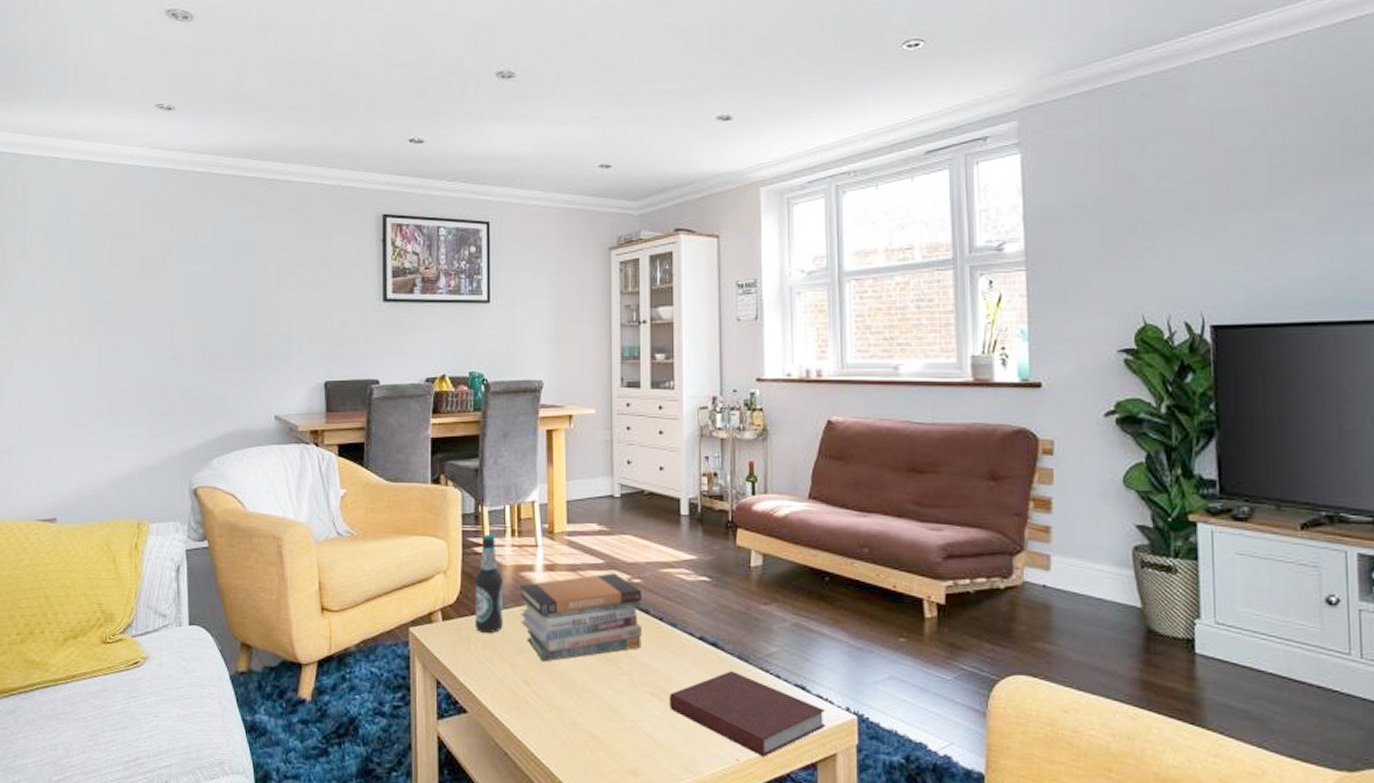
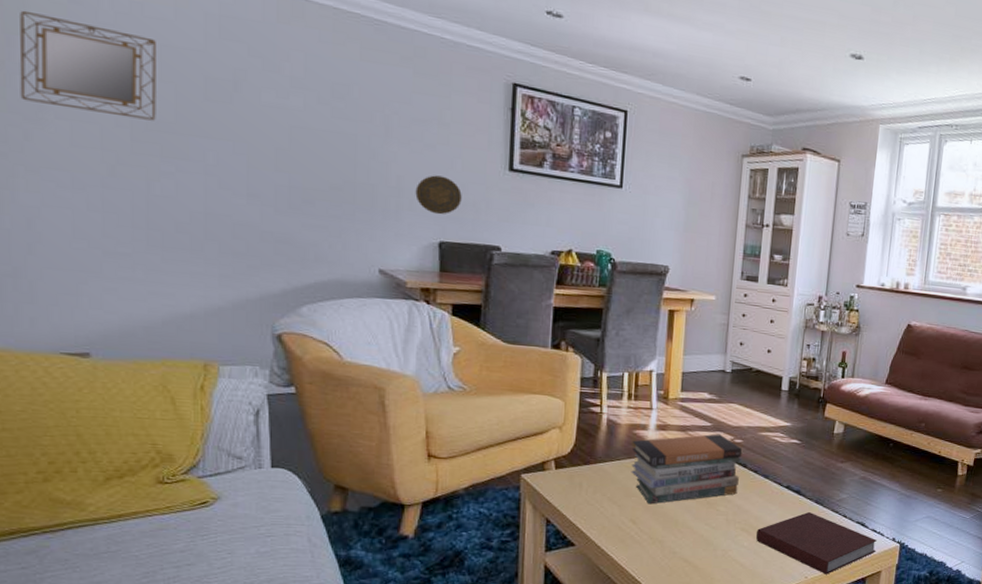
home mirror: none [18,226,108,302] -> present [19,10,156,121]
decorative plate: none [303,316,343,355] -> present [415,175,462,215]
bottle: present [475,535,503,634] -> none [587,397,617,481]

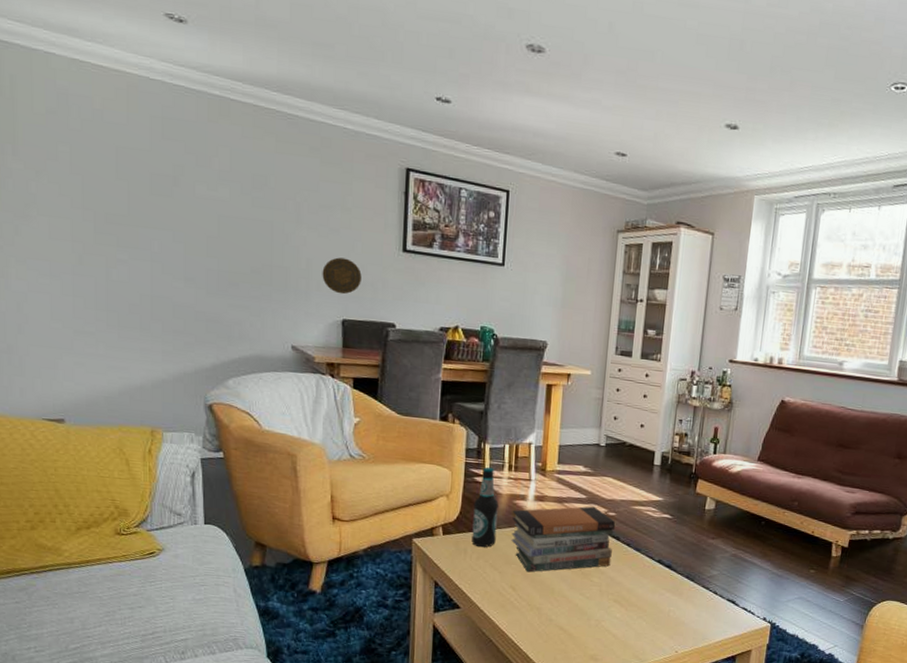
home mirror: present [19,10,156,121] -> none [10,122,113,215]
bottle: none [587,397,617,481] -> present [471,467,499,548]
notebook: present [755,511,877,574] -> none [627,586,747,650]

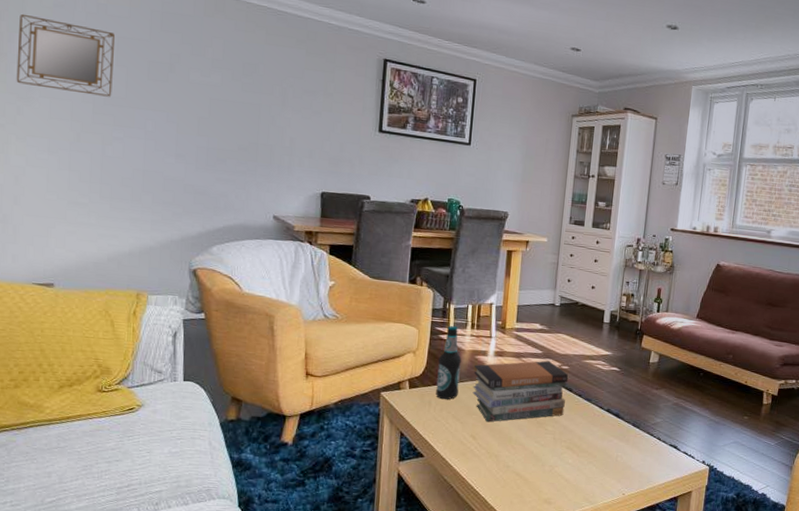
home mirror: none [10,122,113,215] -> present [16,13,115,97]
decorative plate: present [322,257,362,295] -> none [304,136,341,170]

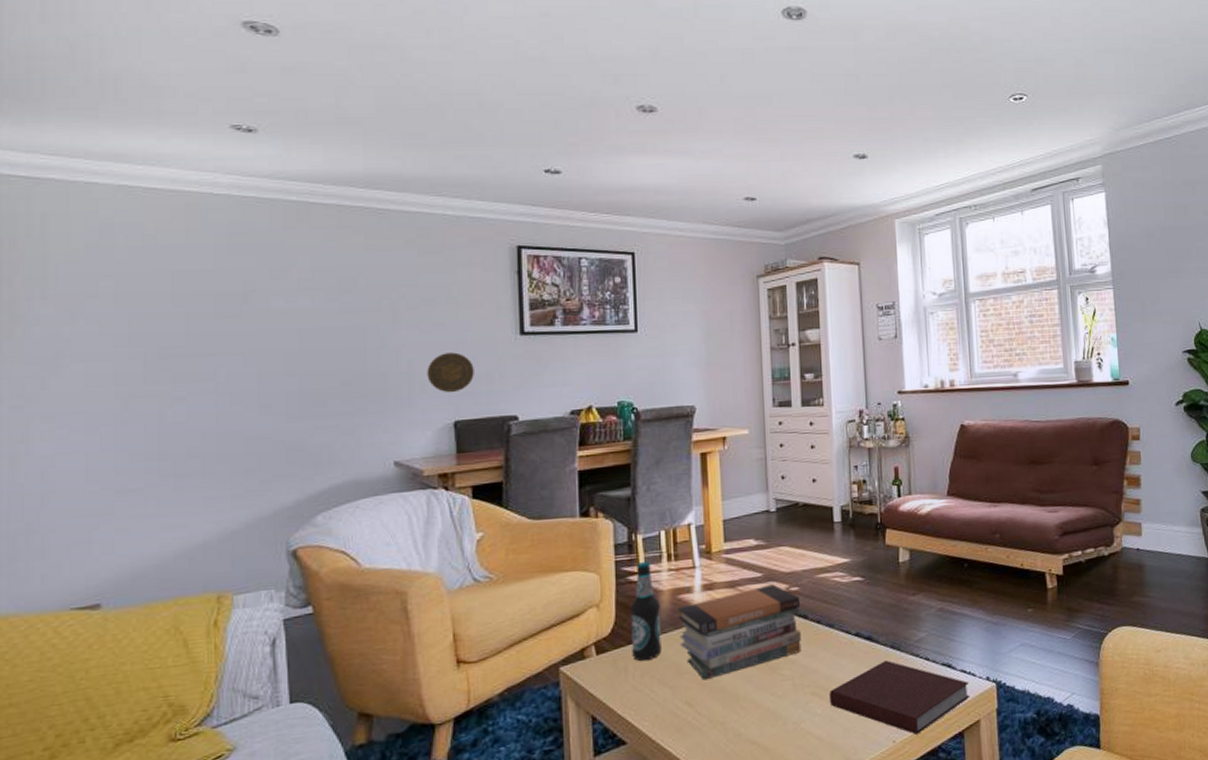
home mirror: present [16,13,115,97] -> none [38,262,168,350]
decorative plate: none [304,136,341,170] -> present [427,352,474,393]
notebook: none [579,433,688,492] -> present [828,660,970,735]

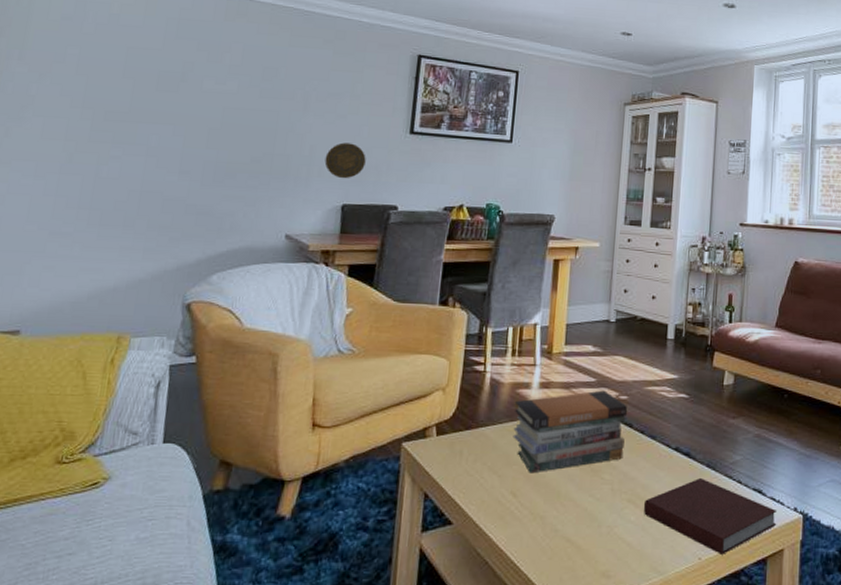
bottle: present [630,562,662,662] -> none [468,354,500,448]

